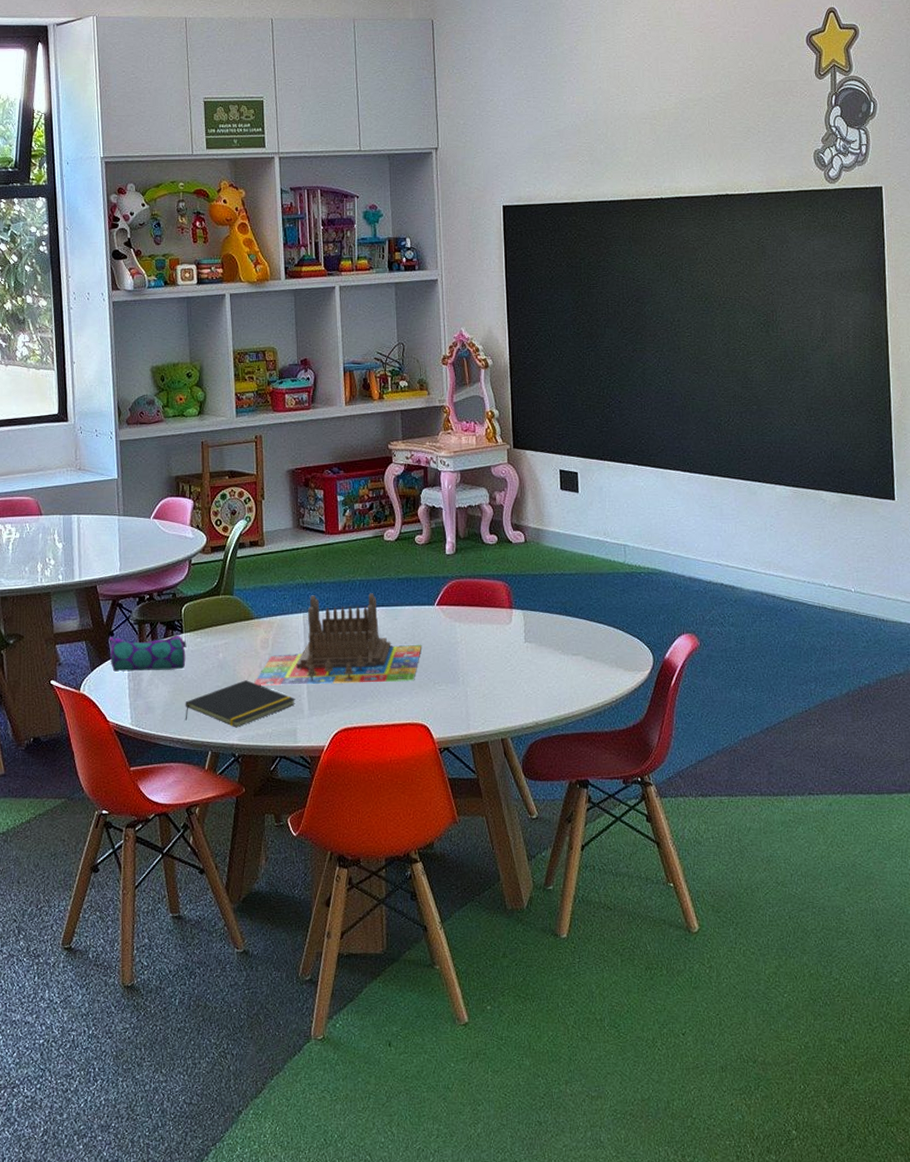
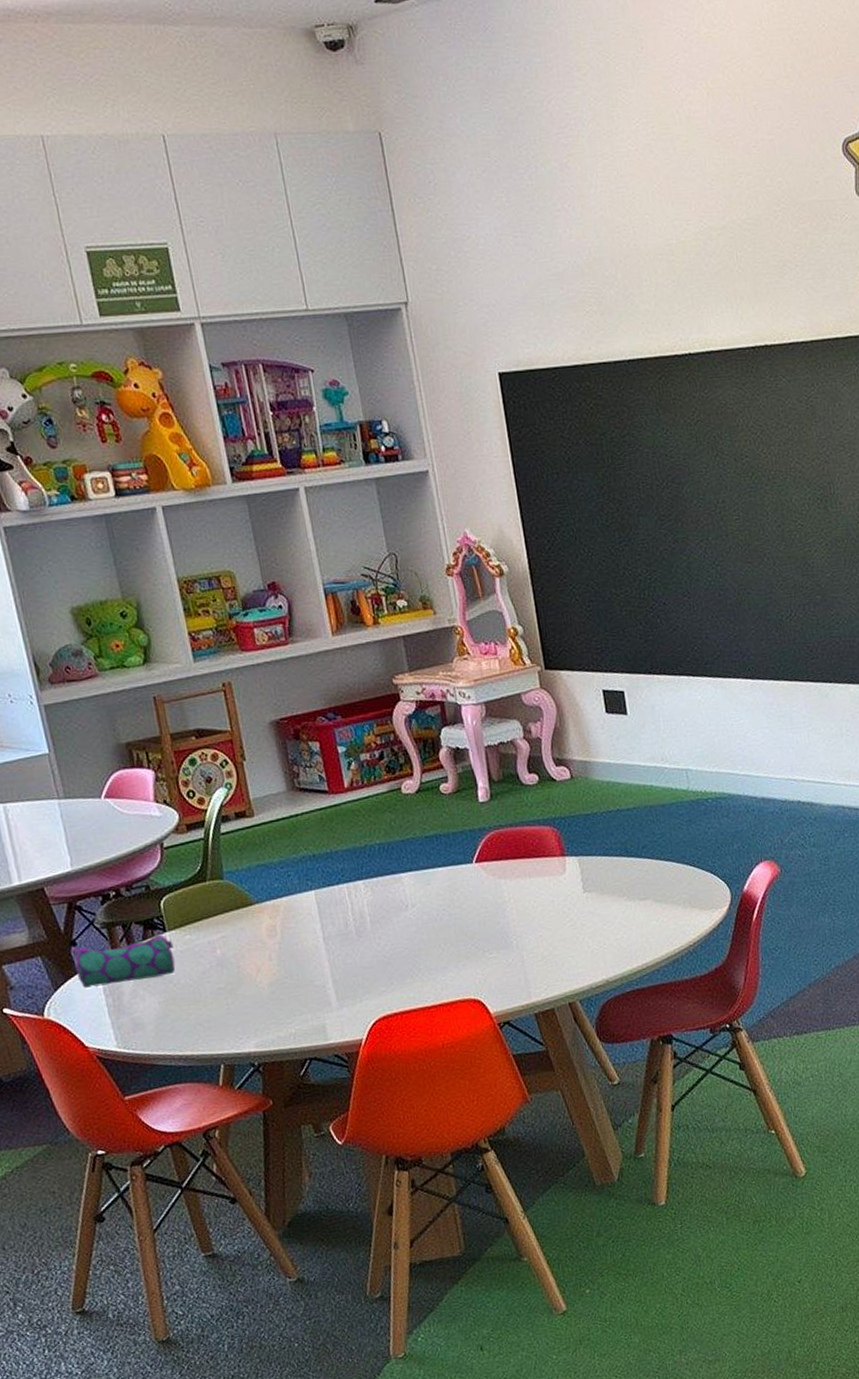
notepad: present [185,680,295,728] -> none [182,976,320,1034]
board game: present [253,593,422,686] -> none [264,857,464,982]

